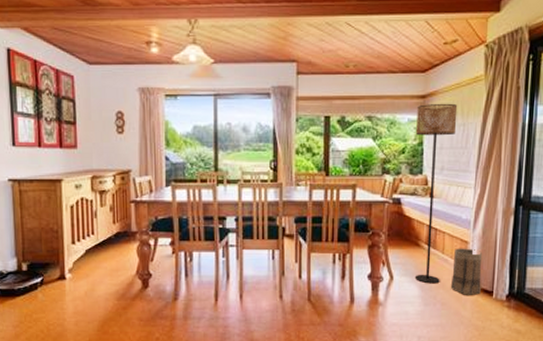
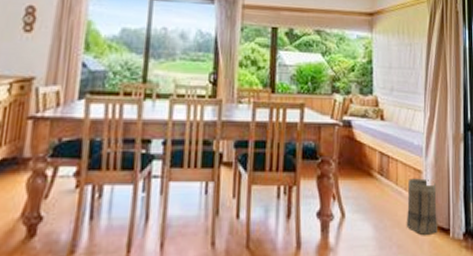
floor lamp: present [414,103,458,284] -> none [365,21,404,222]

